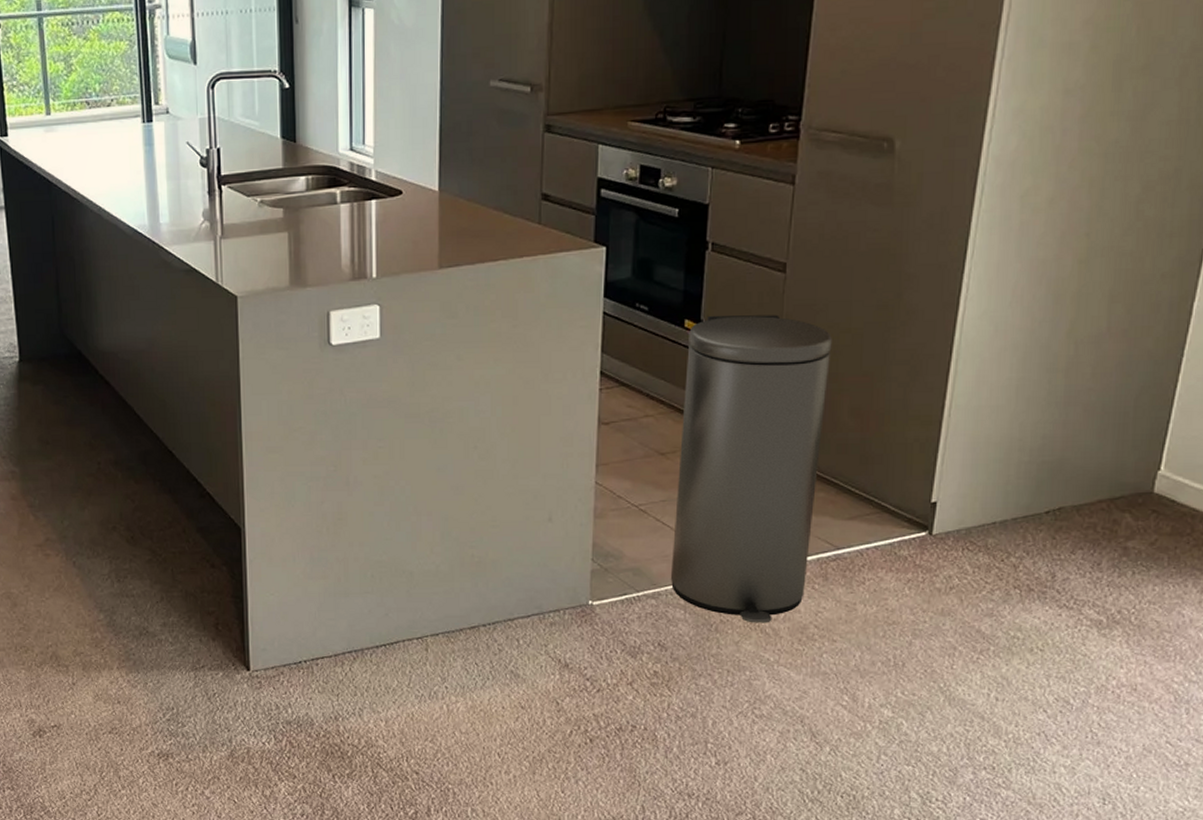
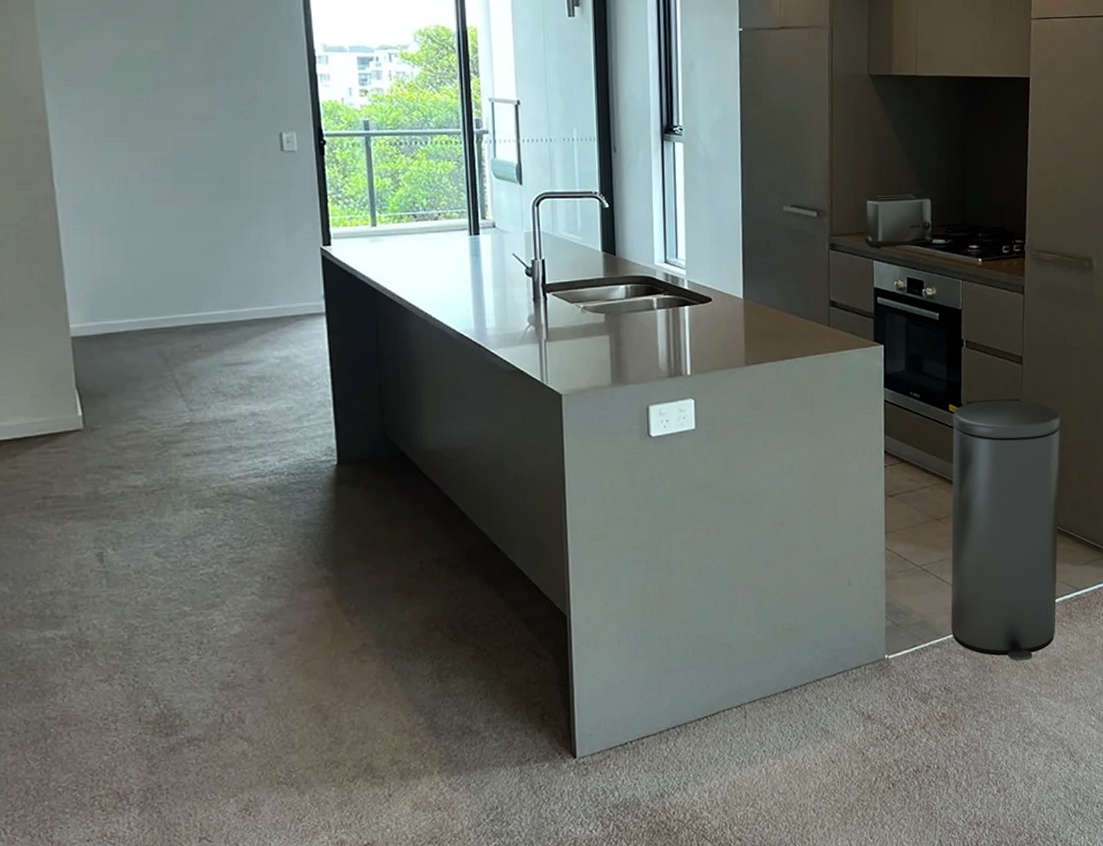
toaster: none [587,58,685,129] -> present [862,193,937,248]

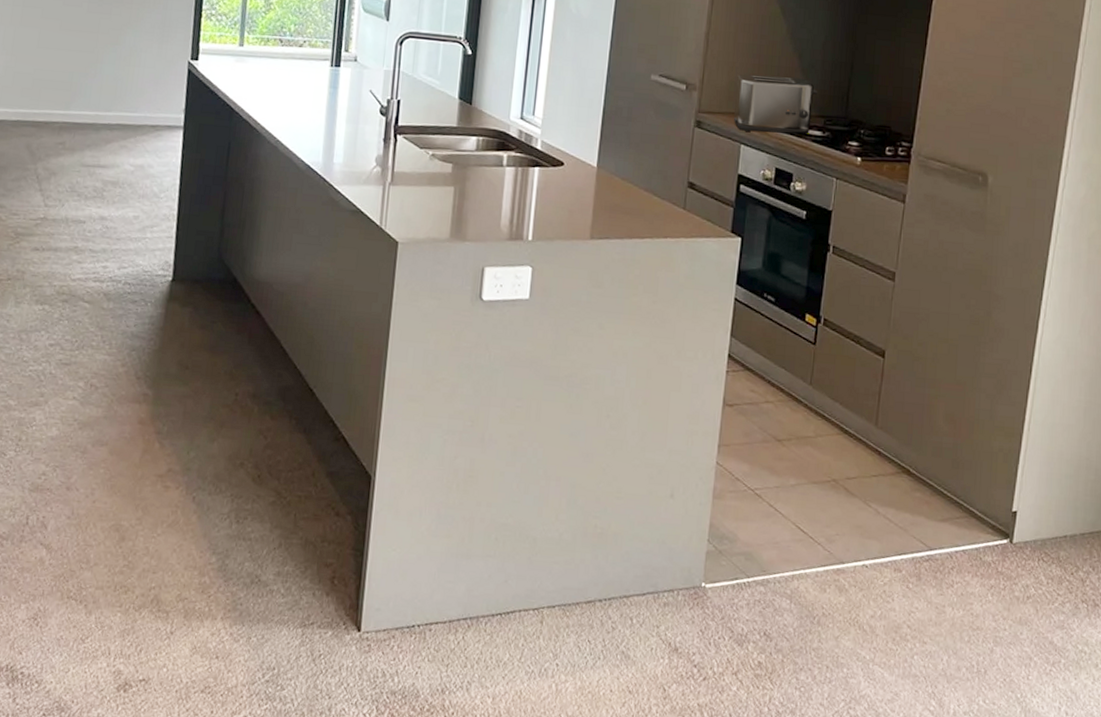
pedal bin: present [951,398,1061,661] -> none [780,312,933,620]

